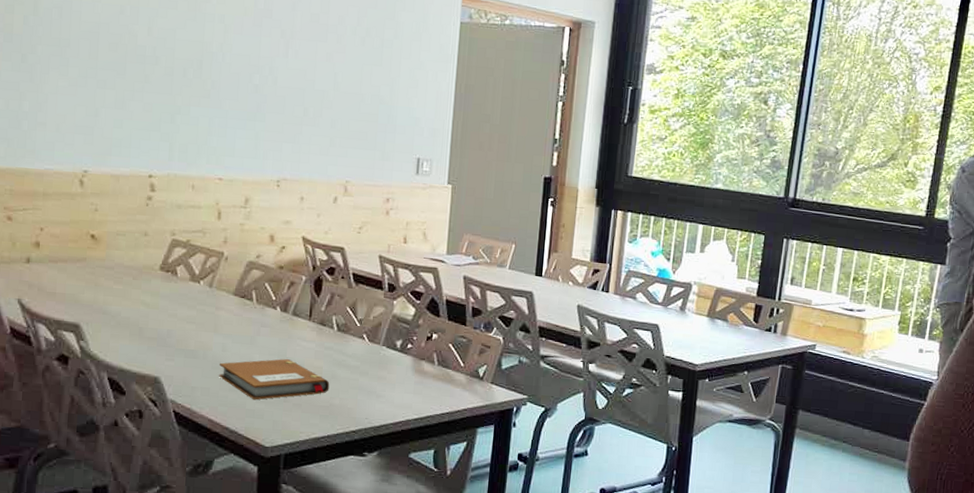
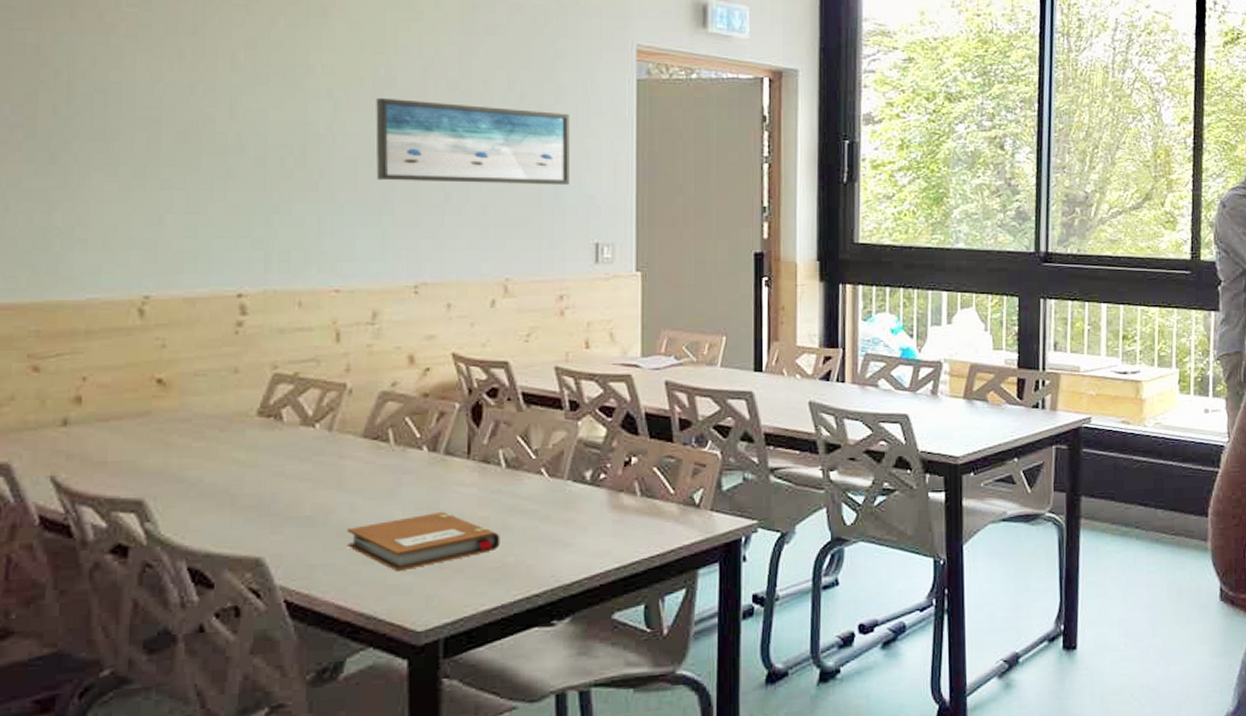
wall art: none [253,25,405,109] -> present [376,97,570,186]

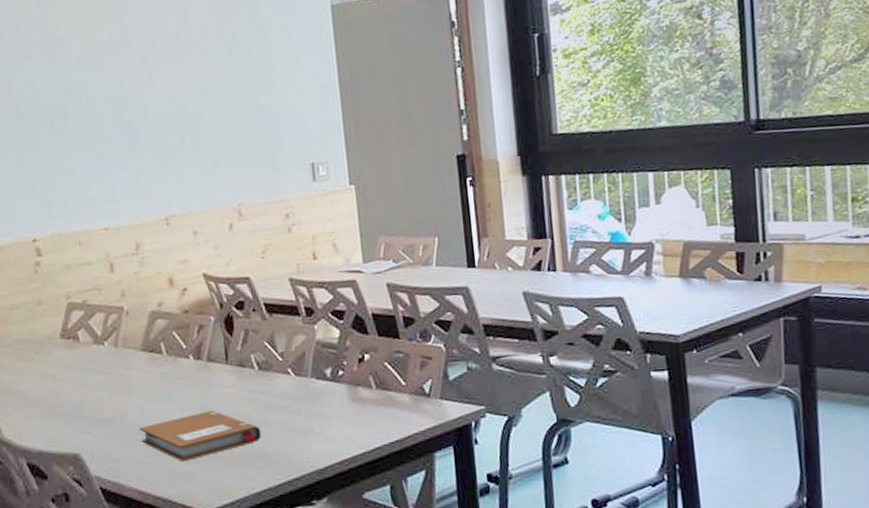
wall art: present [376,97,570,186] -> none [115,47,283,130]

